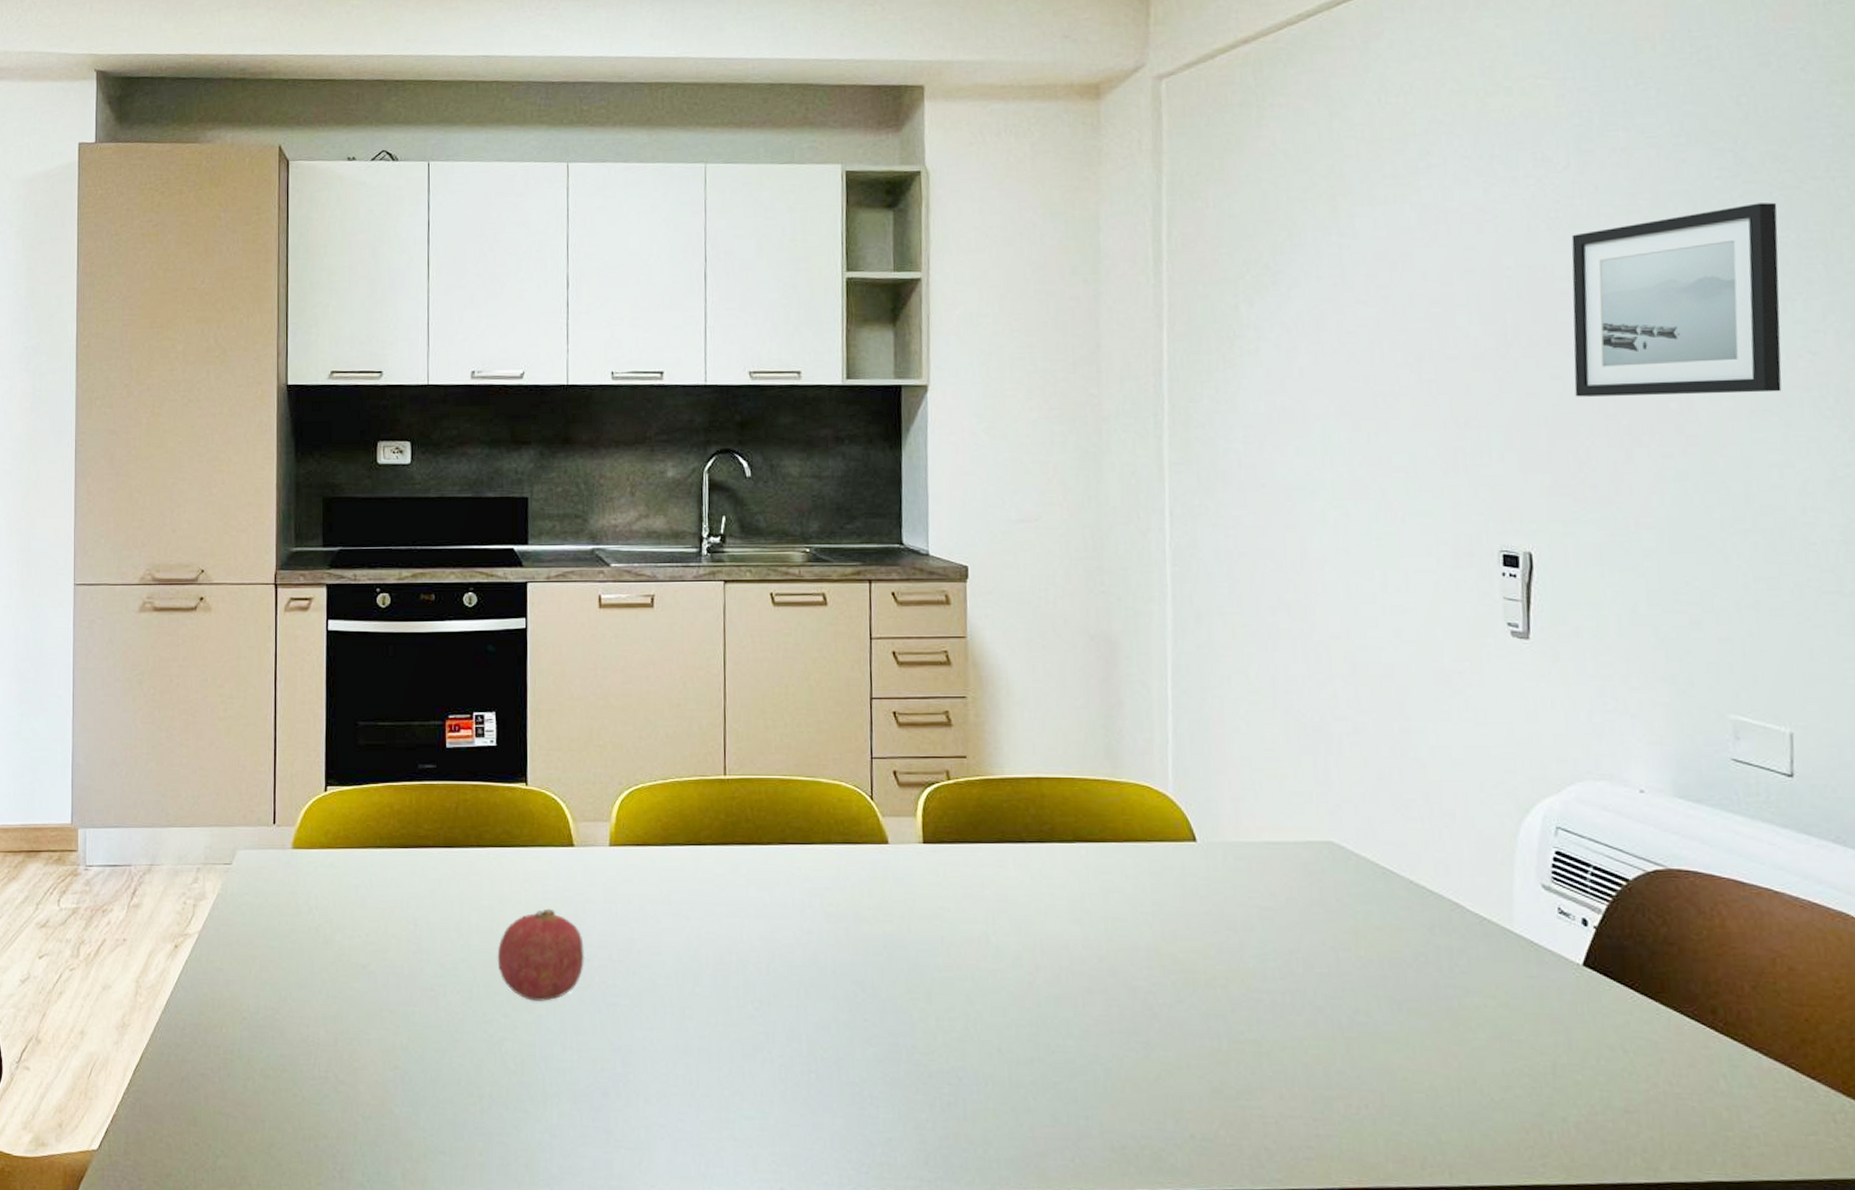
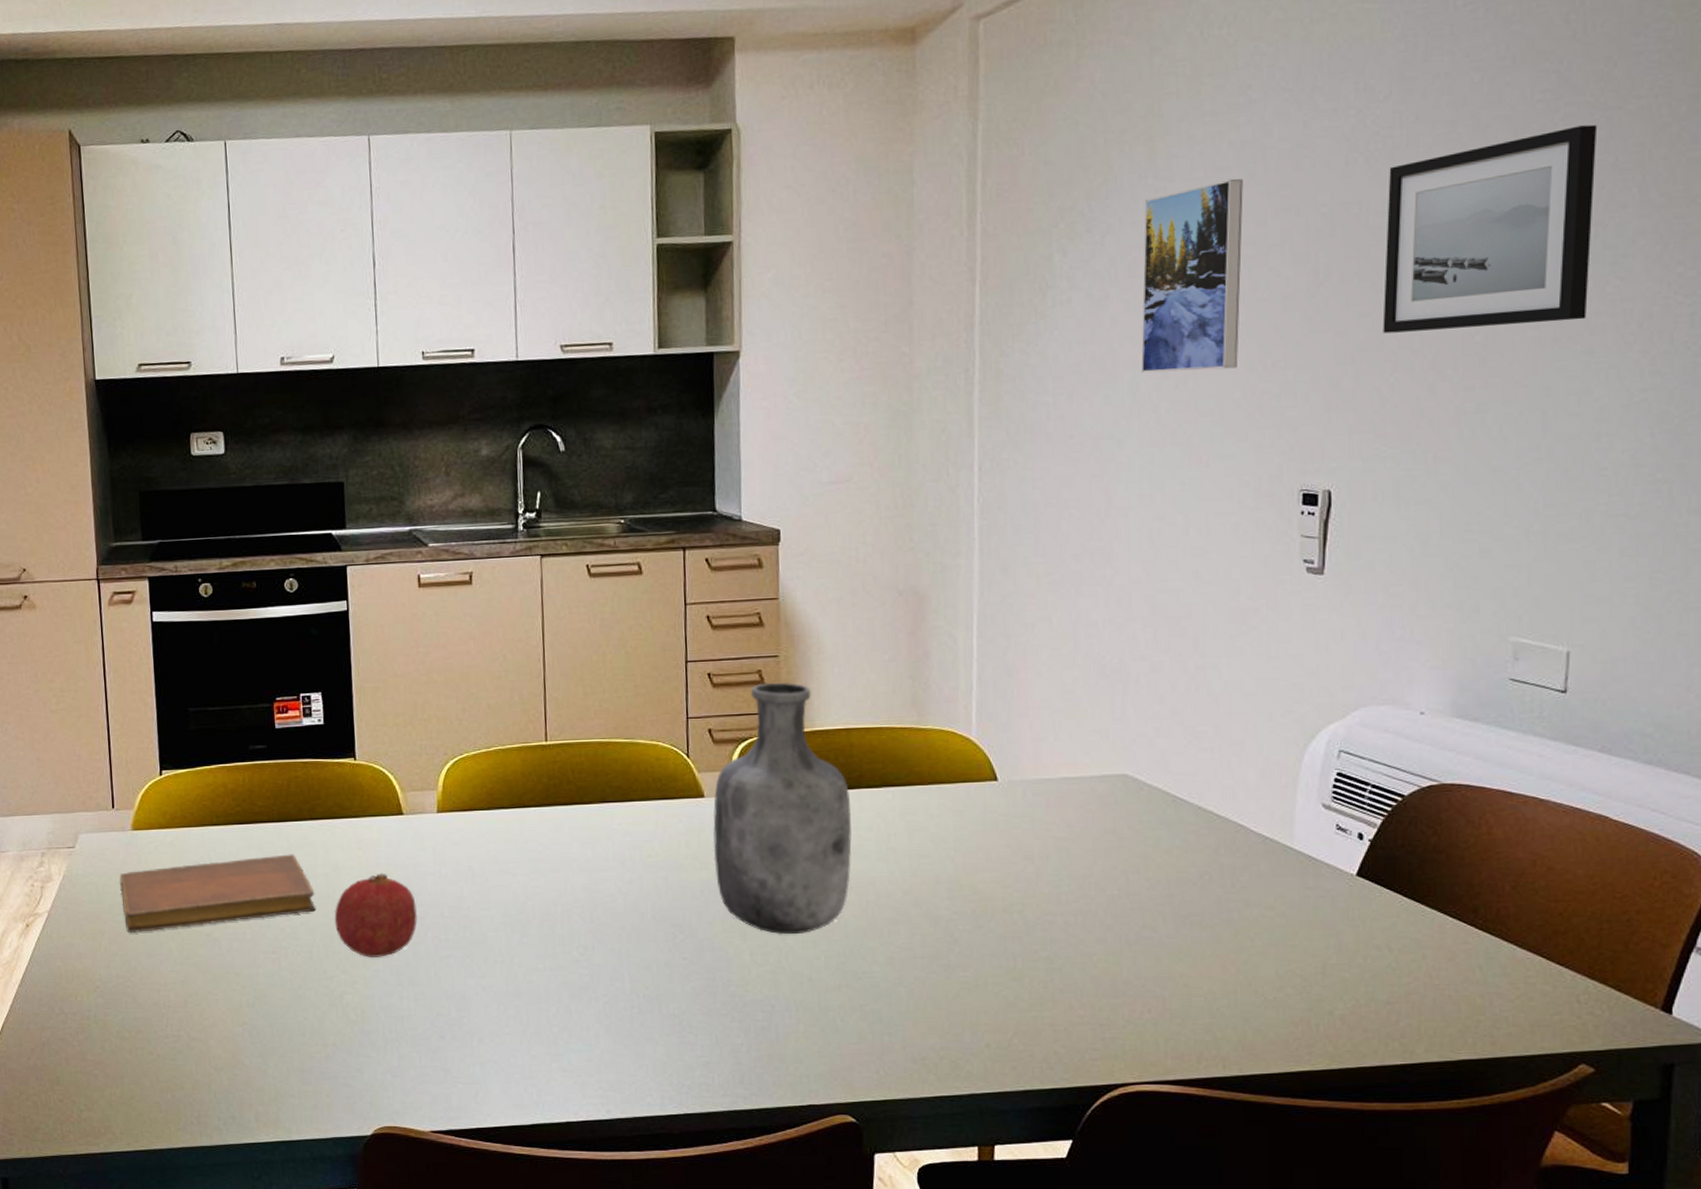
notebook: none [276,883,479,960] -> present [119,854,316,933]
vase: none [897,724,1044,1000] -> present [713,682,852,935]
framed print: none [1329,239,1430,426] -> present [1140,178,1243,373]

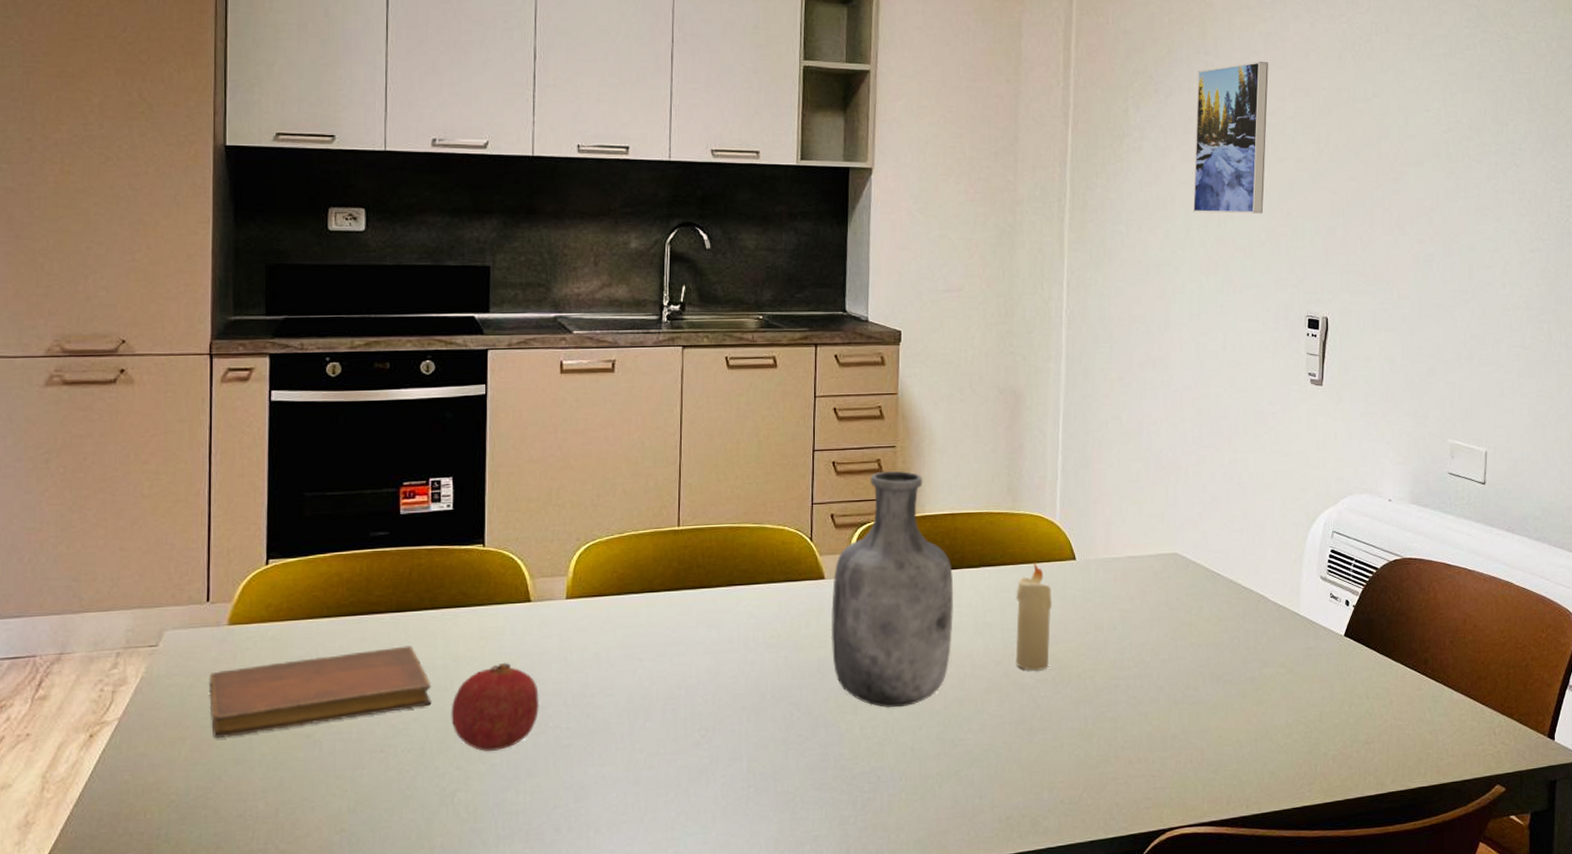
candle: none [925,783,970,903] -> present [1015,563,1052,672]
wall art: present [1382,124,1598,334] -> none [1364,49,1502,195]

